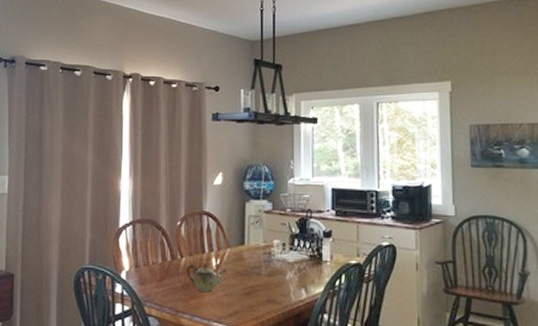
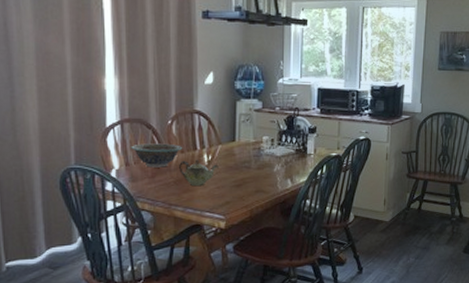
decorative bowl: none [141,245,191,271] -> present [131,143,183,168]

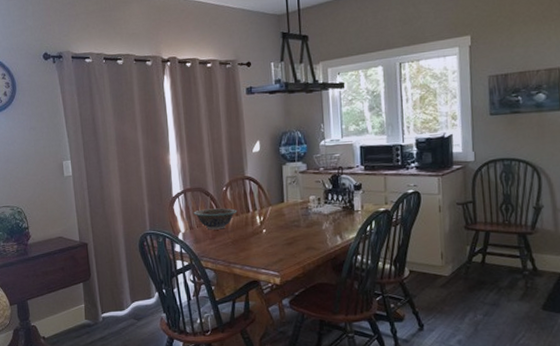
teapot: present [179,159,219,186] -> none [235,220,270,245]

